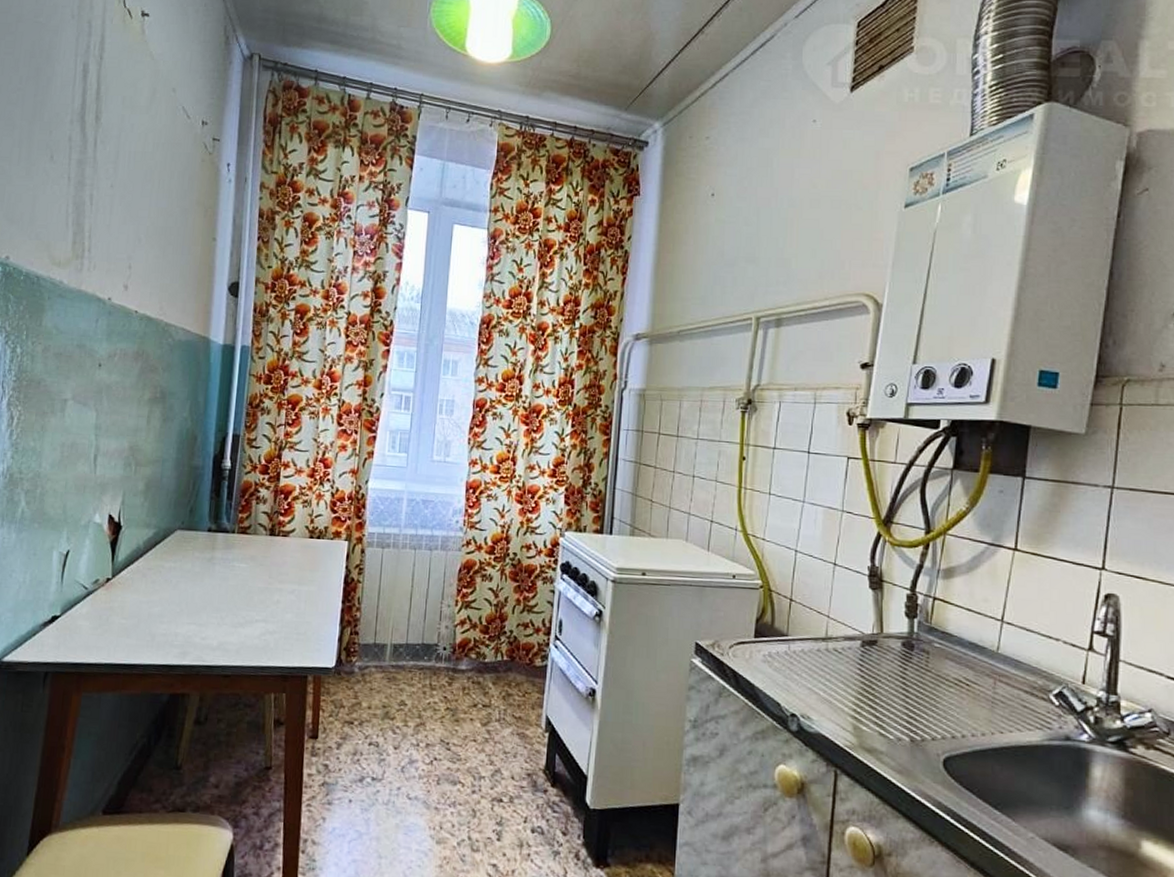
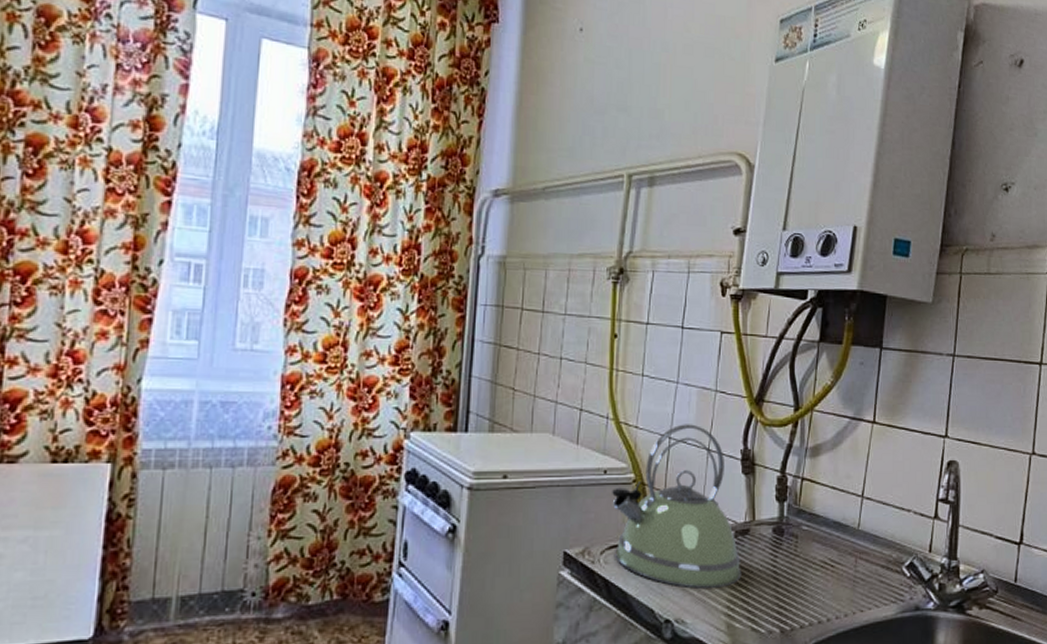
kettle: none [740,539,869,692] -> present [612,424,742,589]

